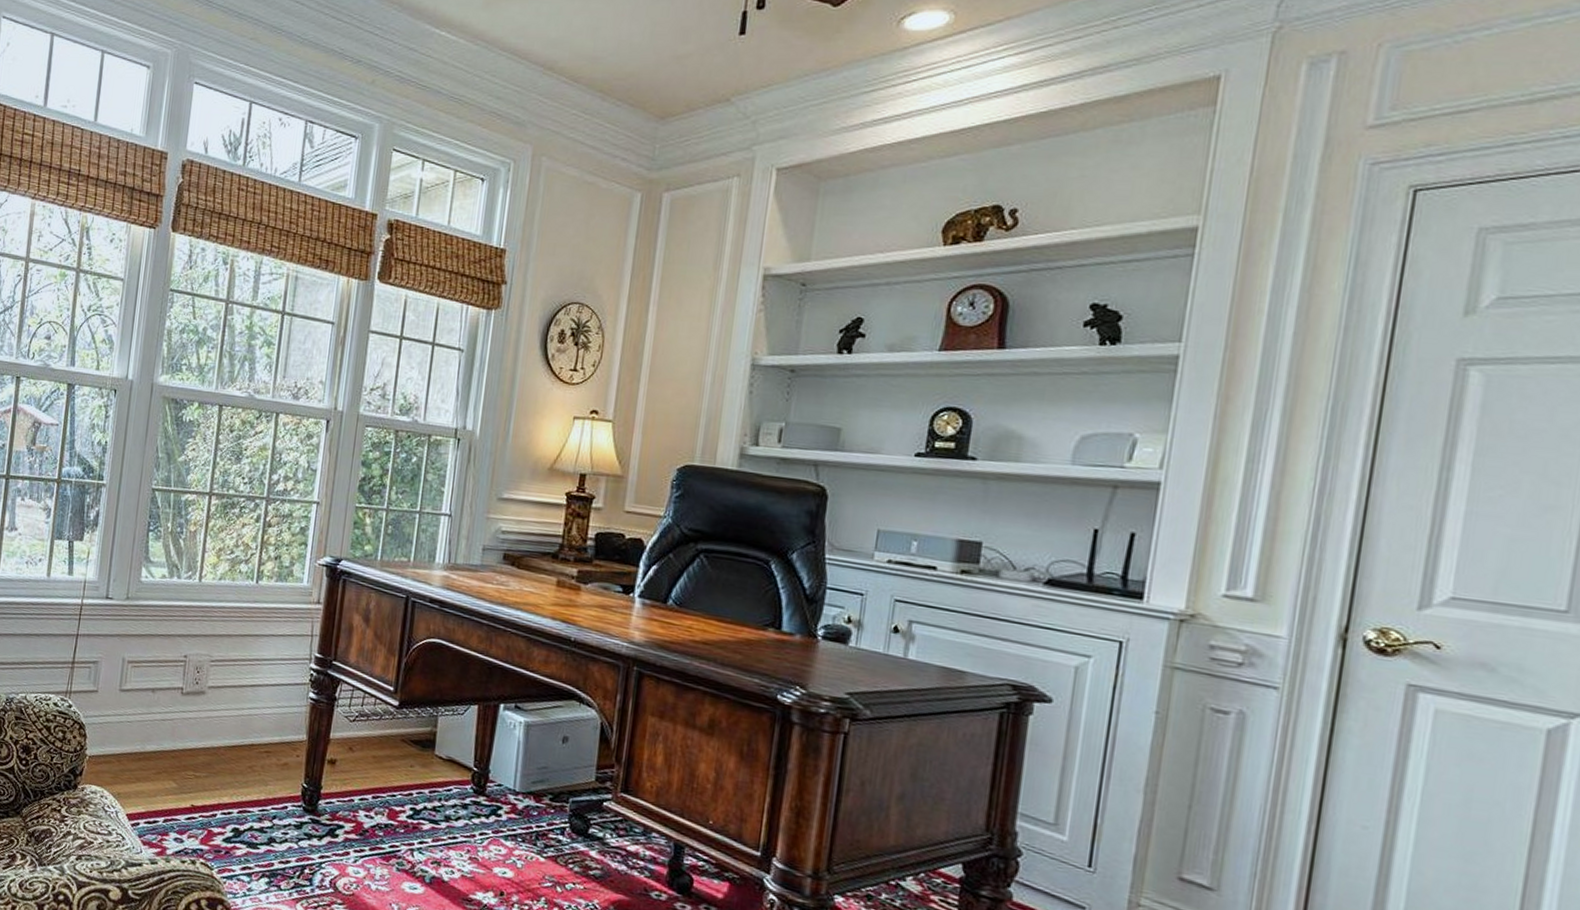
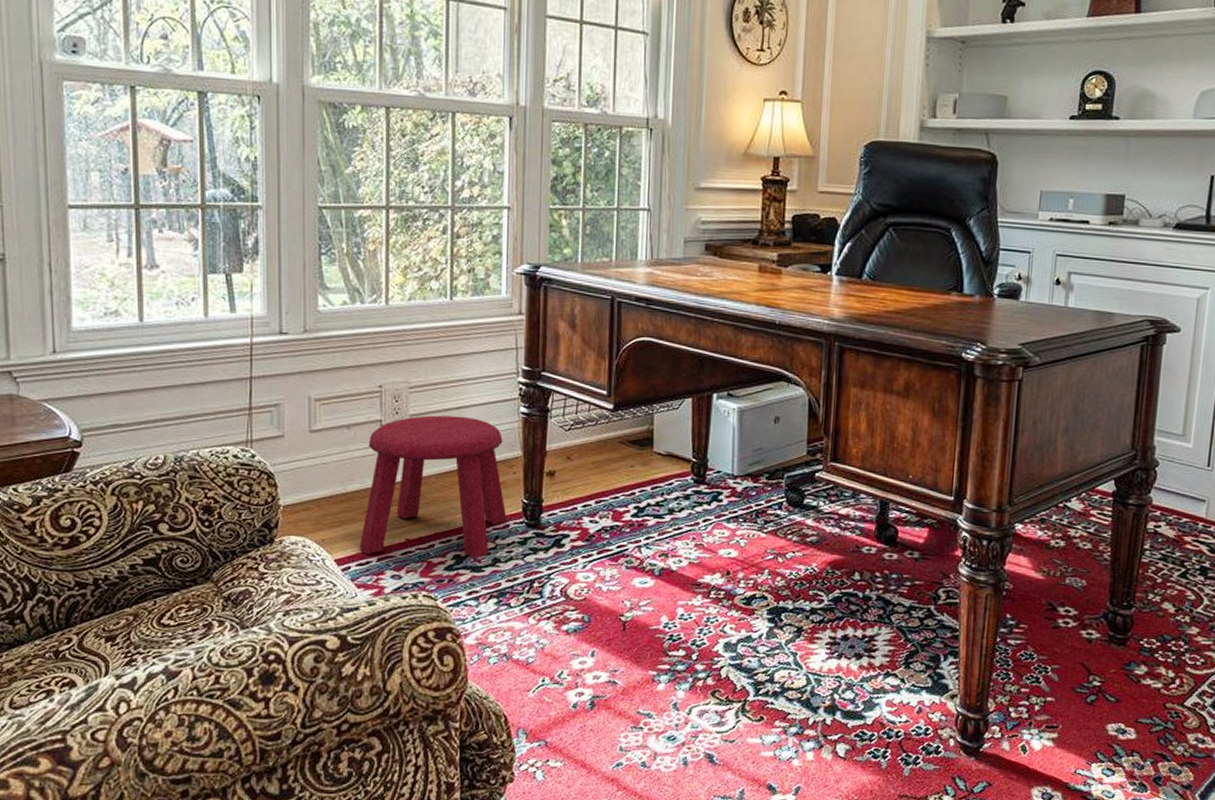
stool: none [149,688,290,835] -> present [359,415,507,559]

